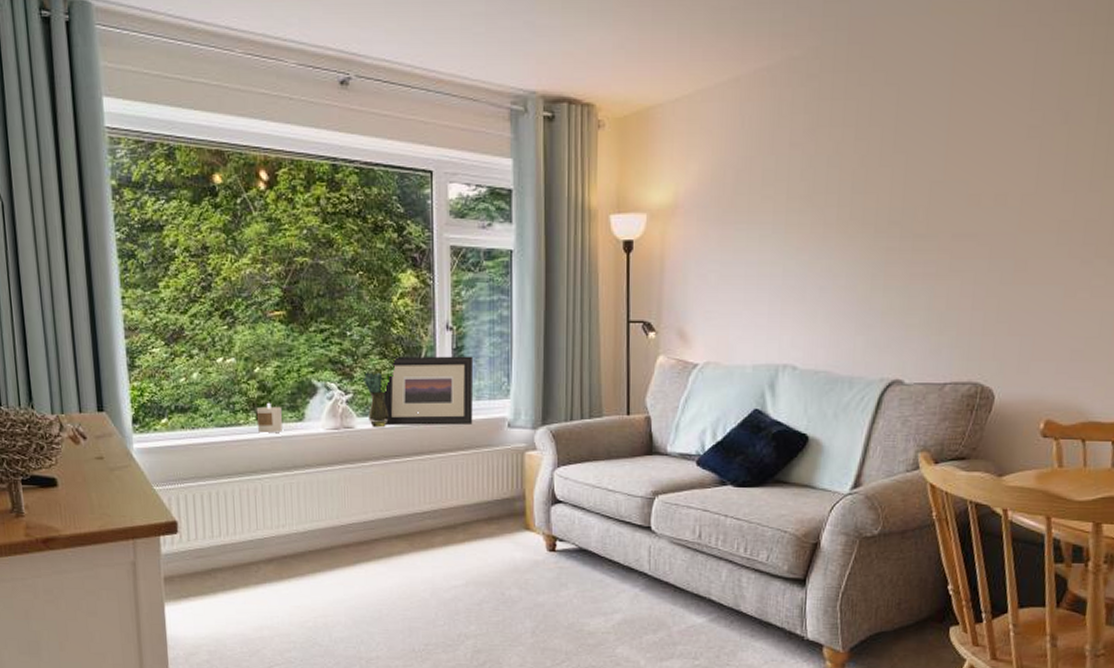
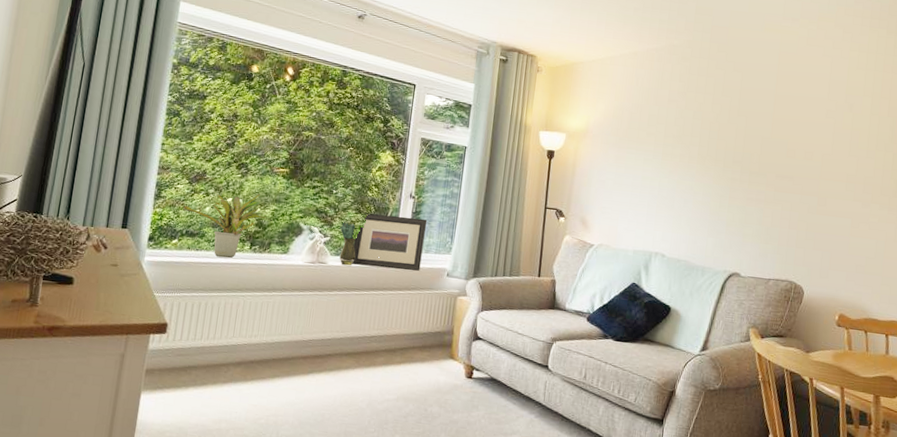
potted plant: none [165,347,277,435] -> present [183,190,273,259]
candle: present [256,402,283,434] -> none [250,236,273,261]

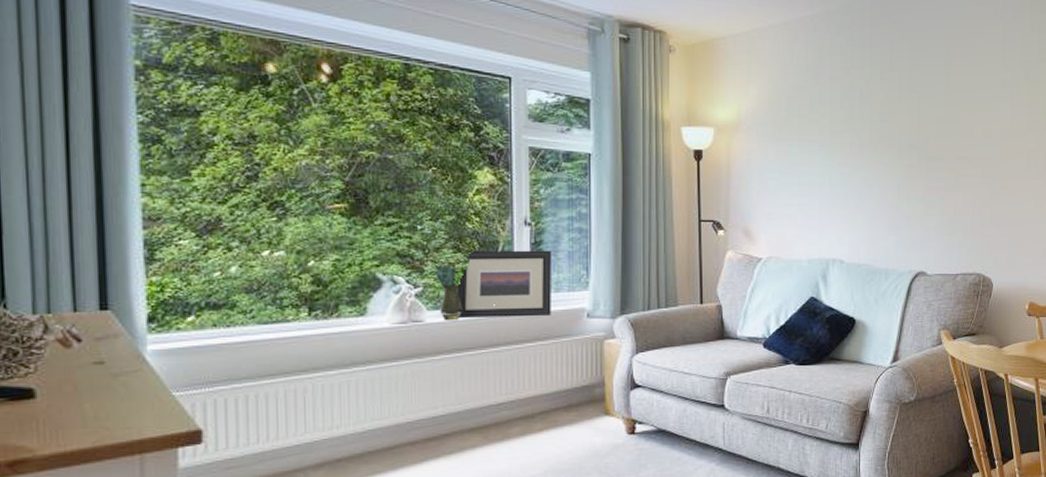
potted plant: present [183,190,273,259] -> none [195,240,335,332]

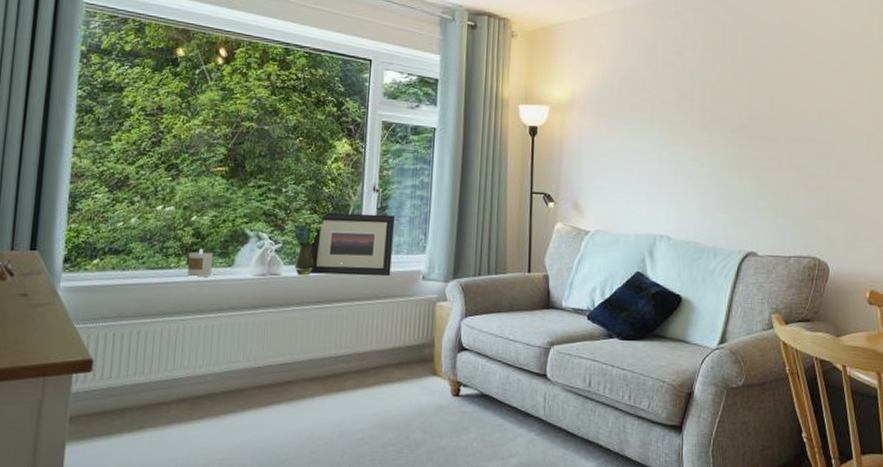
candle: none [308,297,341,330] -> present [187,248,214,277]

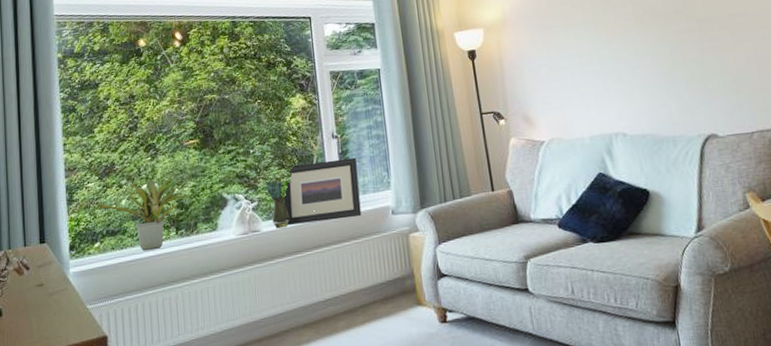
potted plant: none [104,198,212,277] -> present [99,172,193,251]
candle: present [187,248,214,277] -> none [176,217,199,246]

